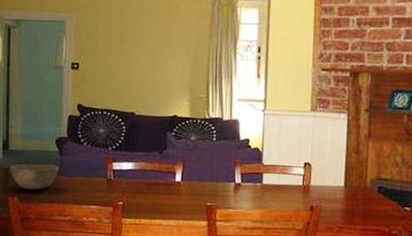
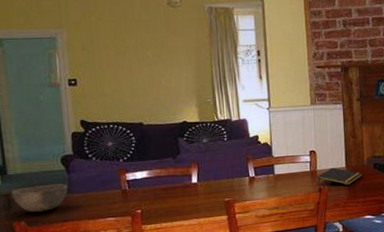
notepad: none [310,185,363,208] -> present [317,167,362,185]

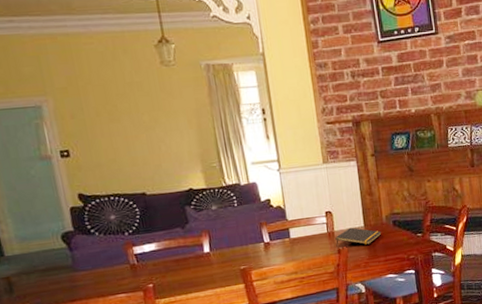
bowl: present [11,183,68,213] -> none [11,261,73,294]

